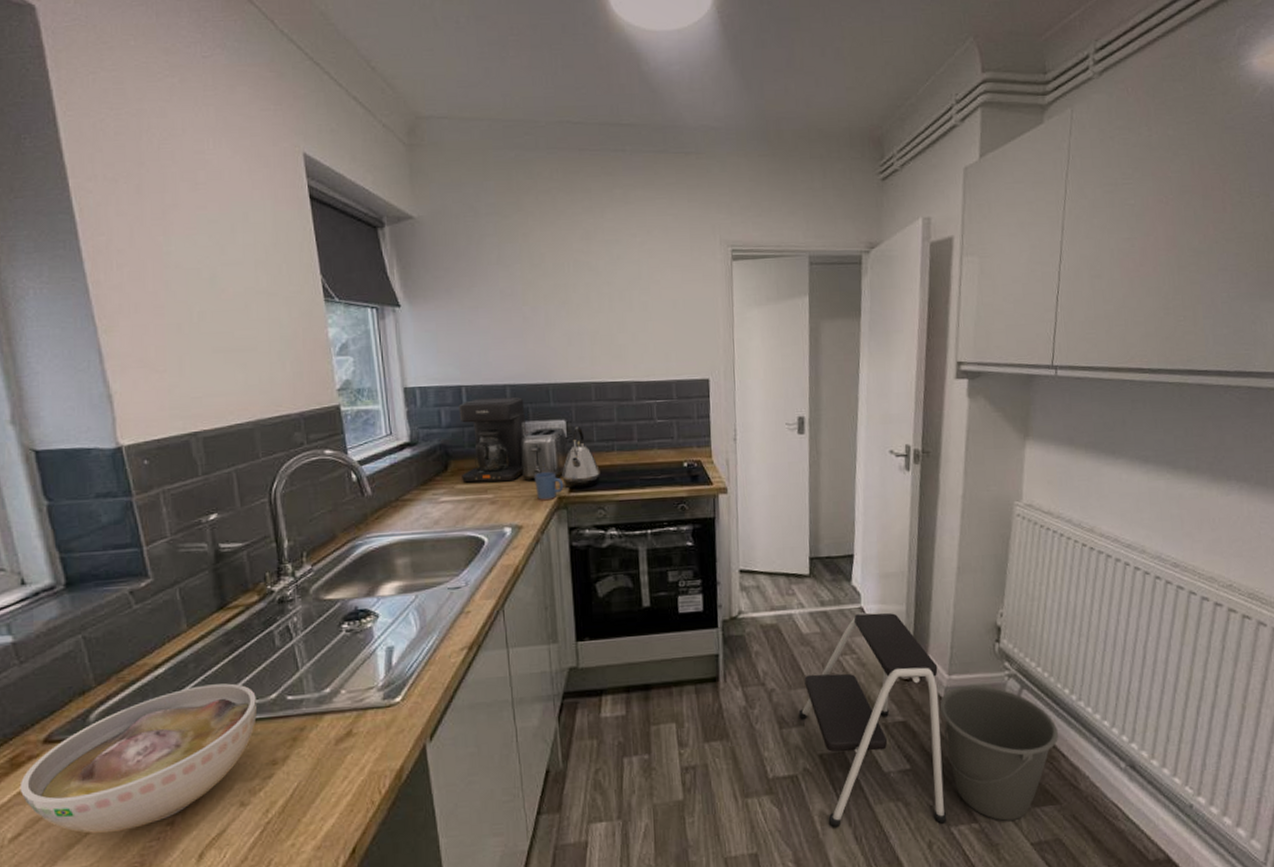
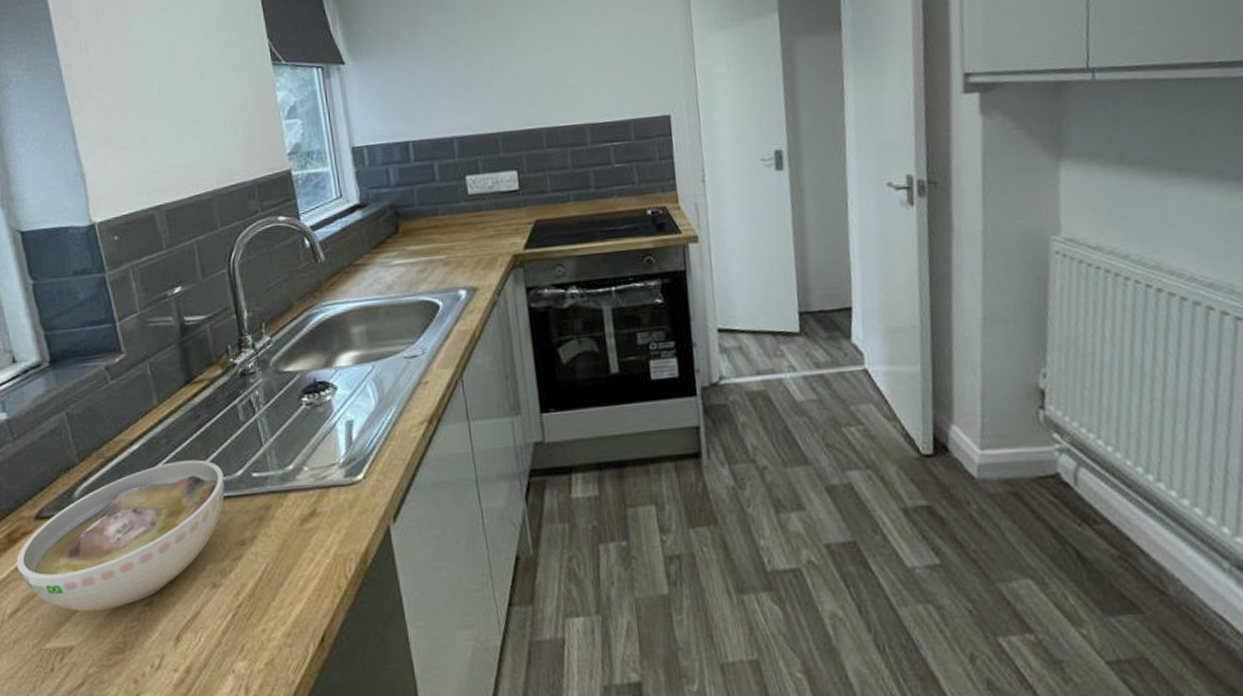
coffee maker: present [458,397,527,483] -> none [406,149,478,244]
toaster: present [521,427,569,480] -> none [471,179,523,238]
mug: present [533,471,564,501] -> none [486,227,519,260]
kettle: present [561,426,601,488] -> none [515,176,558,245]
step stool: present [798,612,947,828] -> none [797,374,992,633]
bucket: present [939,685,1059,821] -> none [971,461,1134,632]

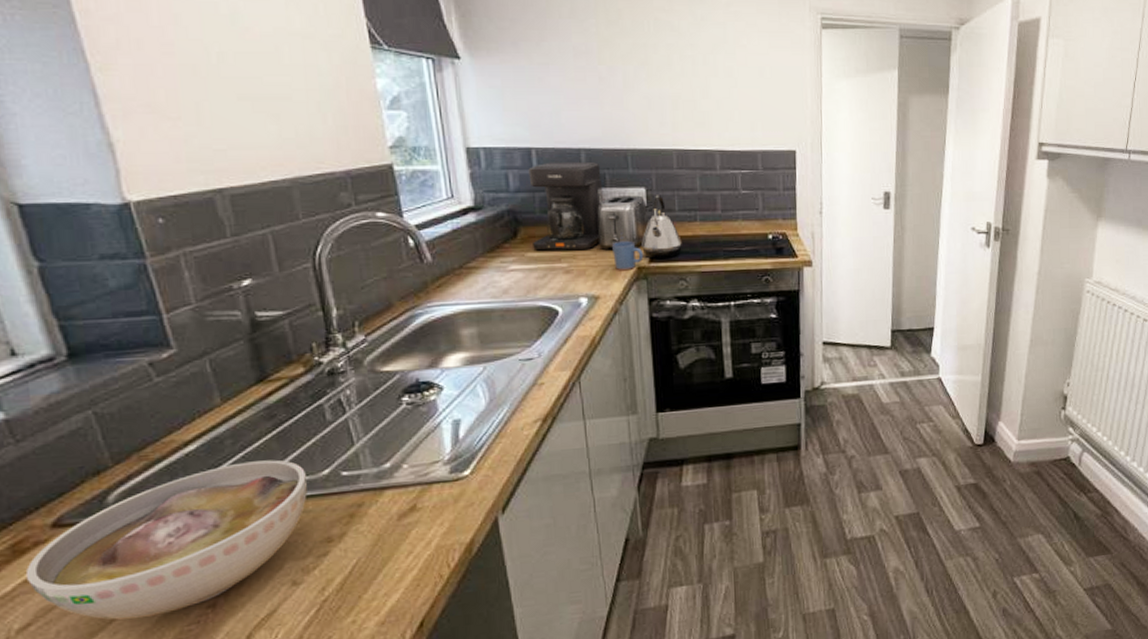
coffee maker: none [406,149,478,244] -> present [528,161,604,251]
toaster: none [471,179,523,238] -> present [597,195,649,250]
mug: none [486,227,519,260] -> present [611,240,644,271]
kettle: none [515,176,558,245] -> present [640,195,683,259]

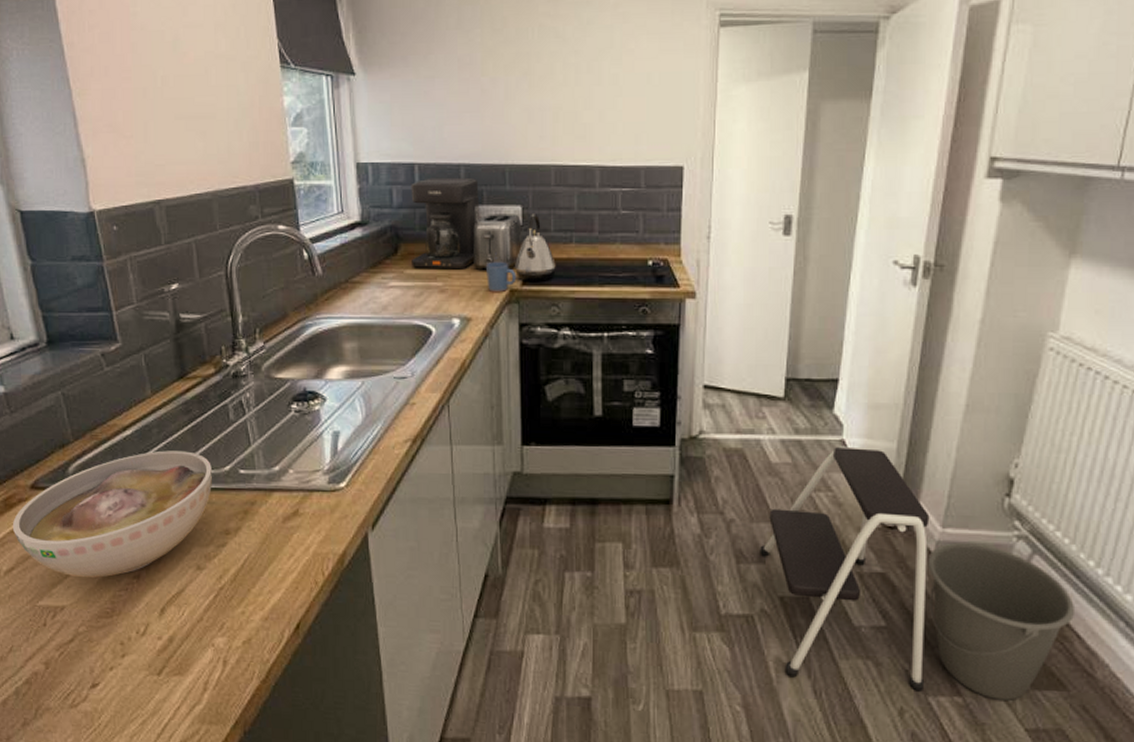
step stool: none [877,382,1011,583] -> present [760,446,930,692]
bucket: none [1008,449,1114,570] -> present [927,541,1076,700]

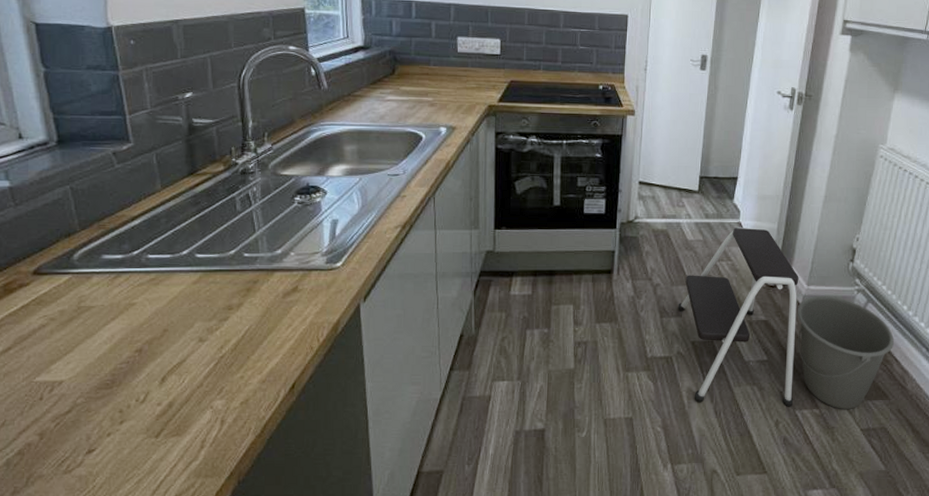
bowl: present [12,450,213,578] -> none [11,238,218,354]
coffee maker: present [411,177,480,268] -> none [407,13,466,87]
toaster: present [473,214,524,270] -> none [459,44,501,89]
mug: present [485,261,517,293] -> none [469,82,495,108]
kettle: present [514,213,557,281] -> none [492,46,528,99]

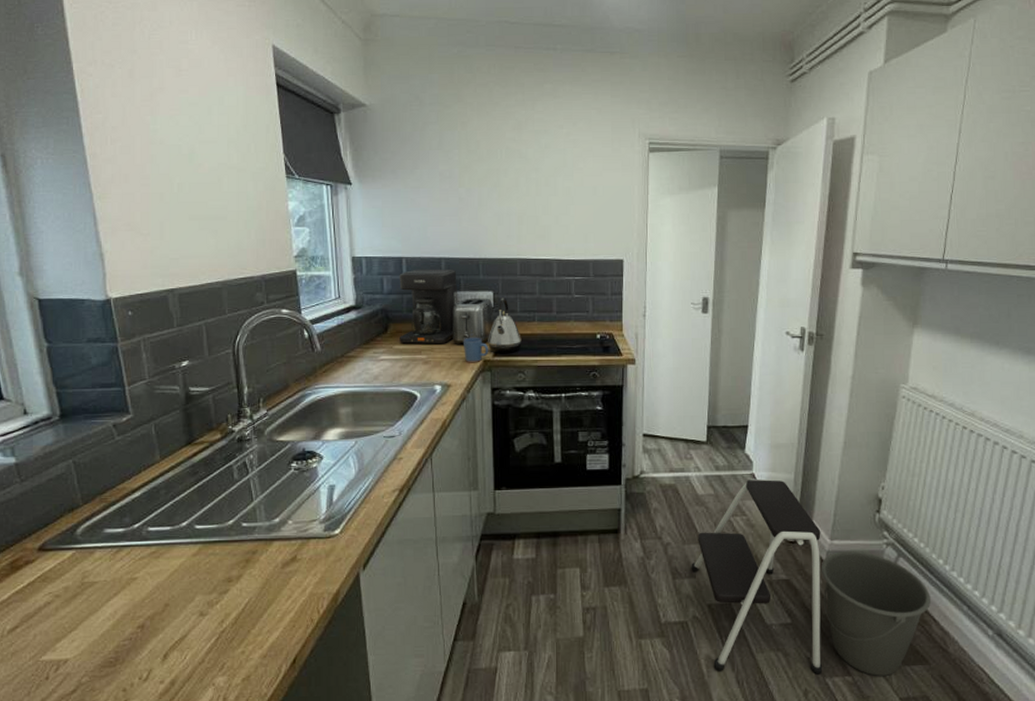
coffee maker: none [407,13,466,87] -> present [399,269,458,344]
toaster: none [459,44,501,89] -> present [452,298,495,344]
mug: none [469,82,495,108] -> present [462,337,489,363]
kettle: none [492,46,528,99] -> present [487,298,523,353]

